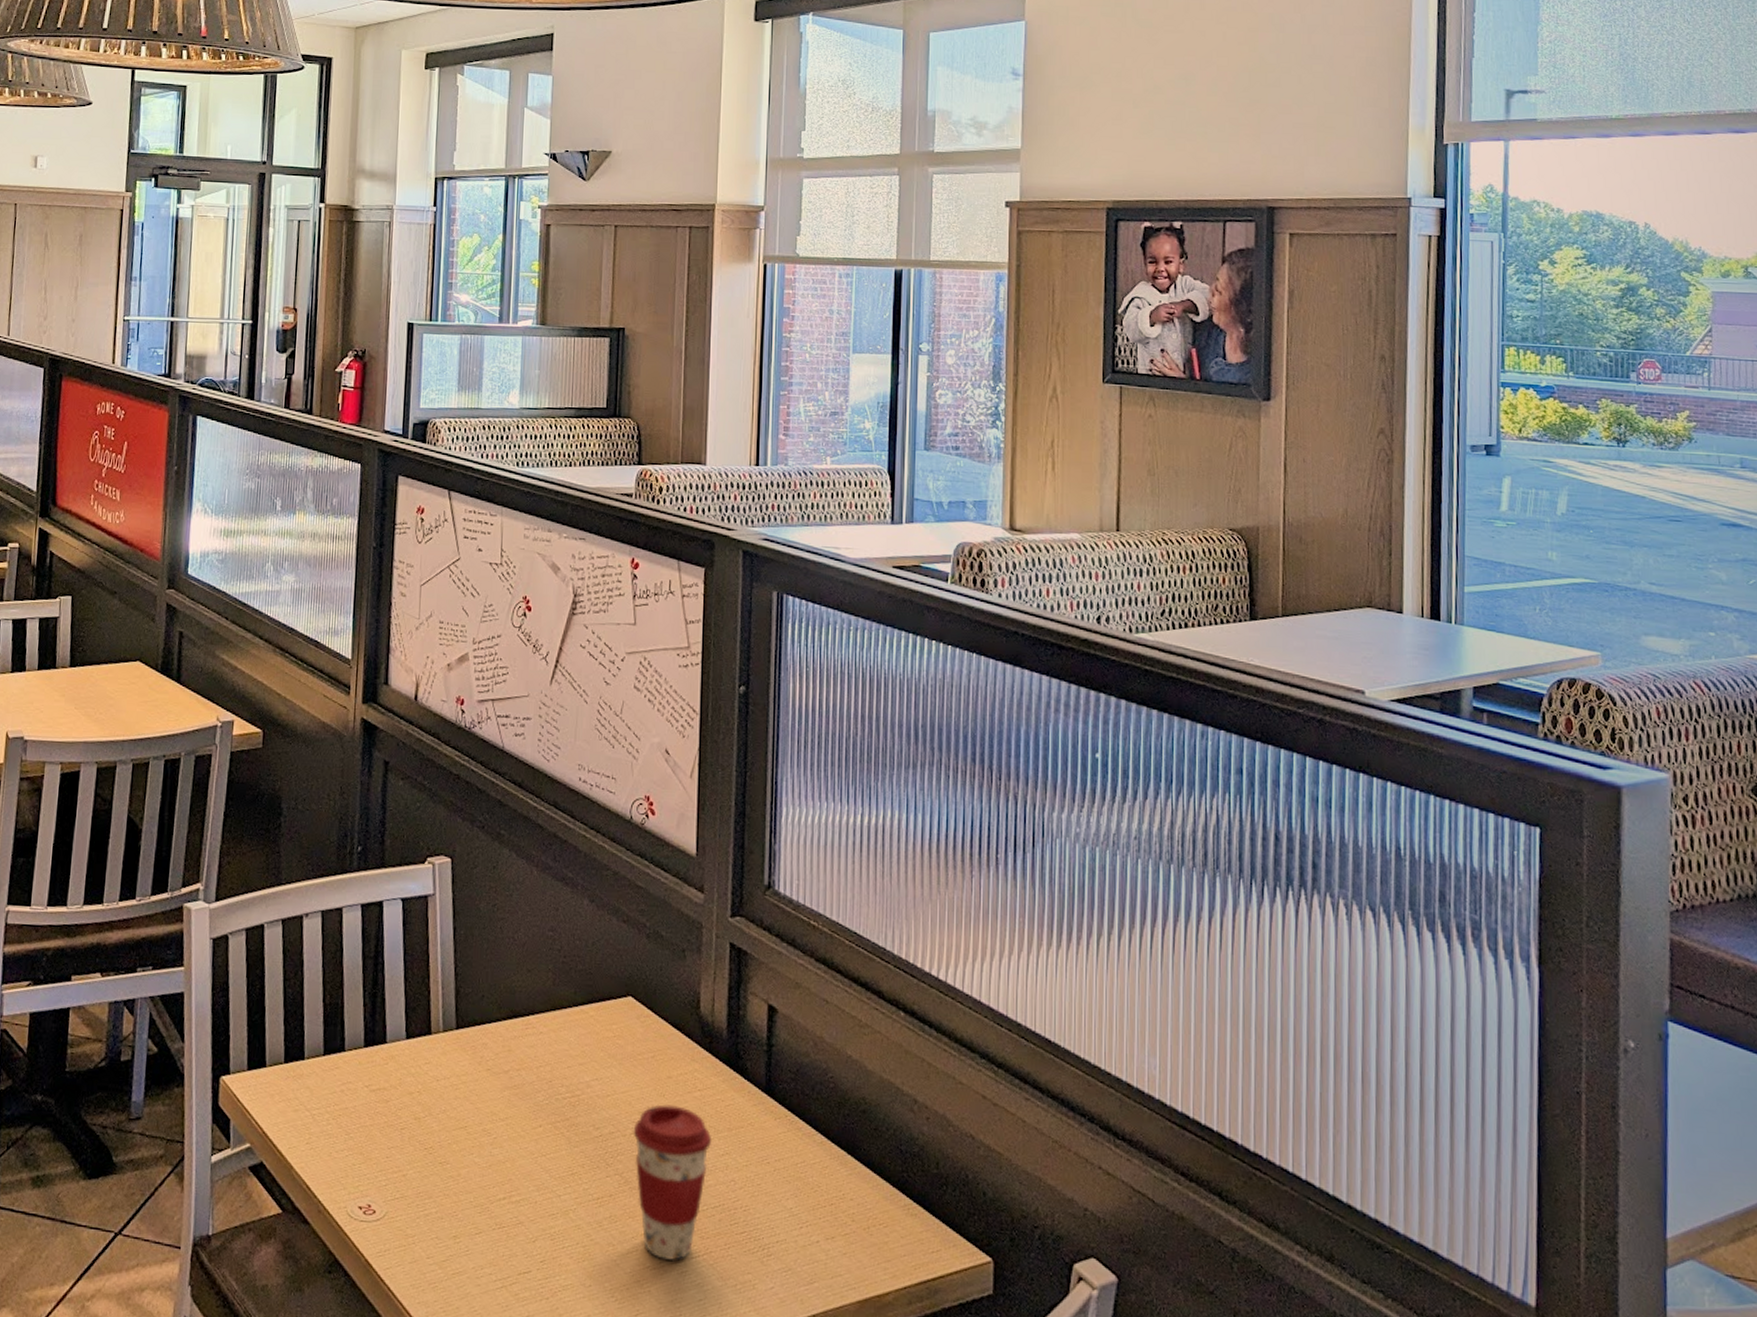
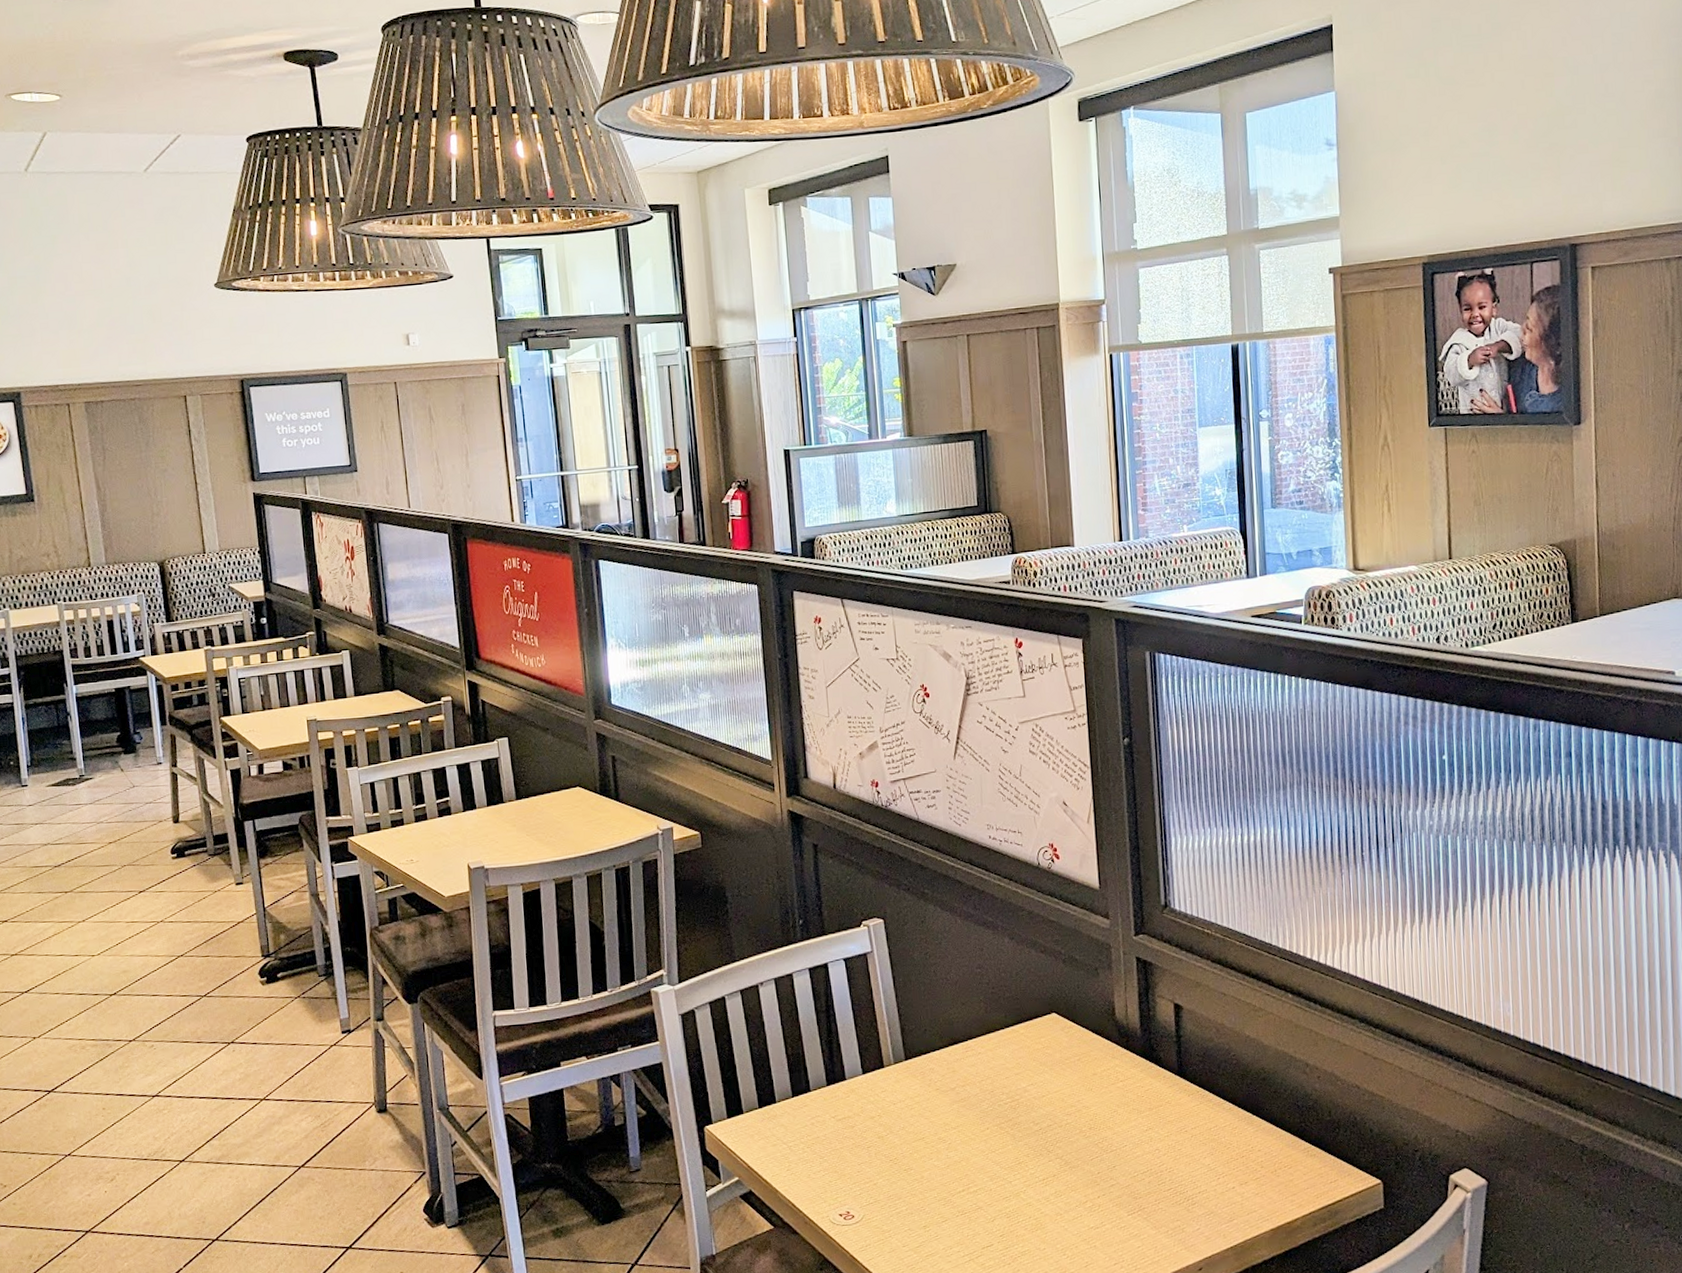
coffee cup: present [633,1104,712,1262] -> none [1068,1096,1137,1220]

